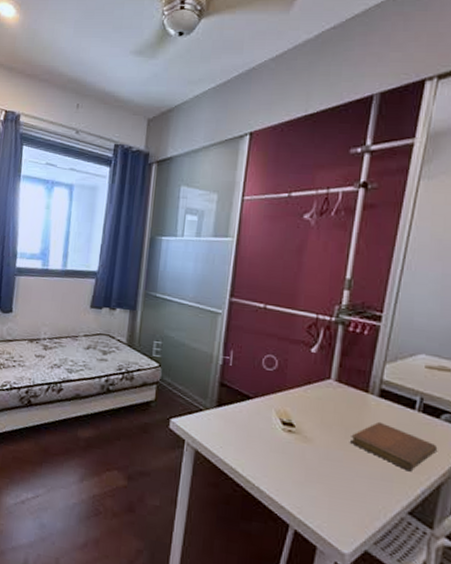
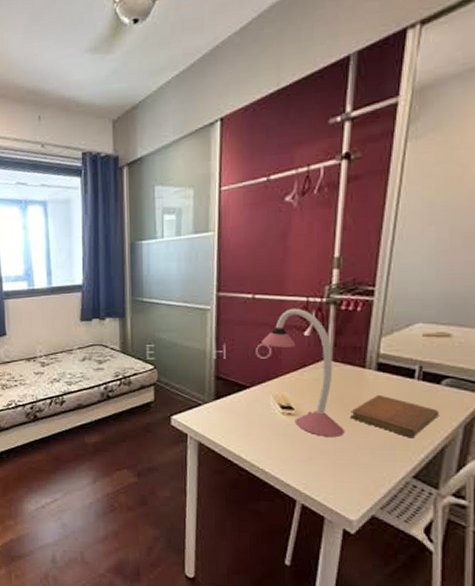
desk lamp: none [269,323,344,462] -> present [262,308,345,438]

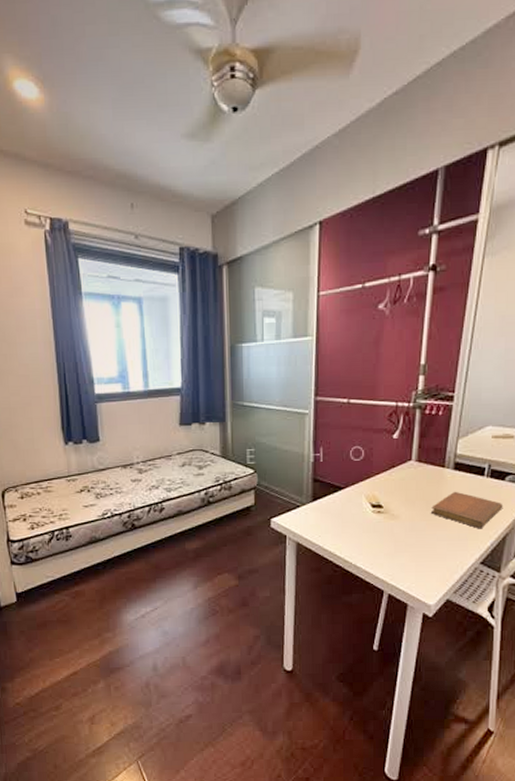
desk lamp: present [262,308,345,438] -> none [356,412,426,532]

